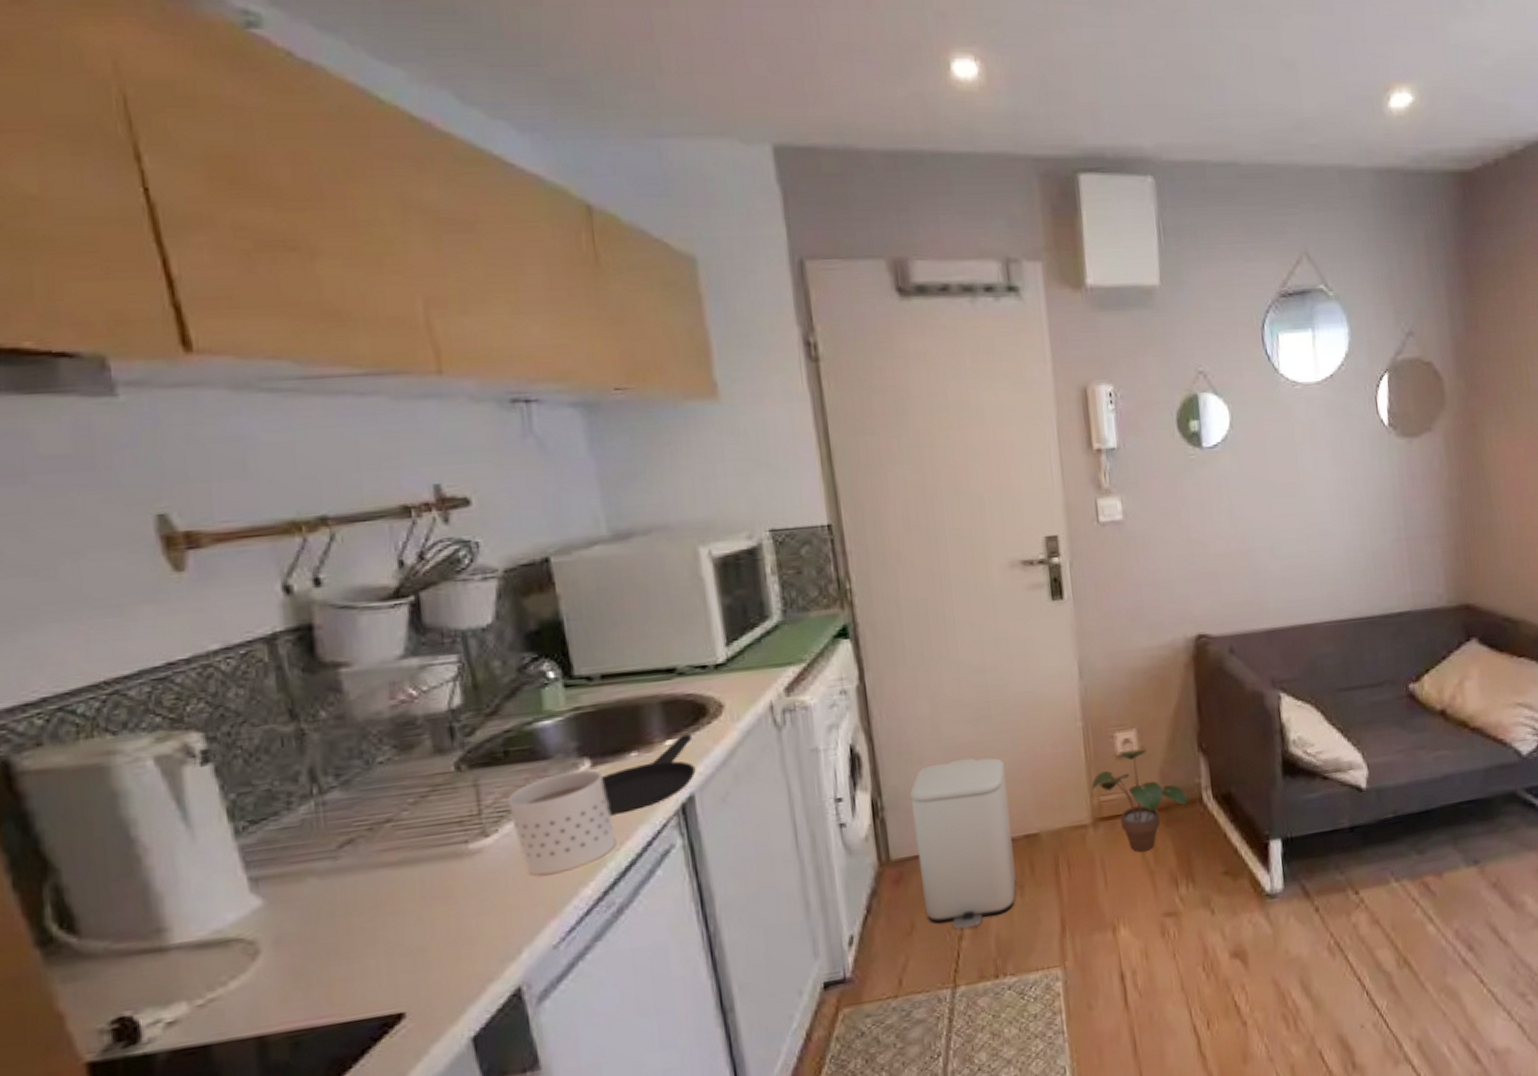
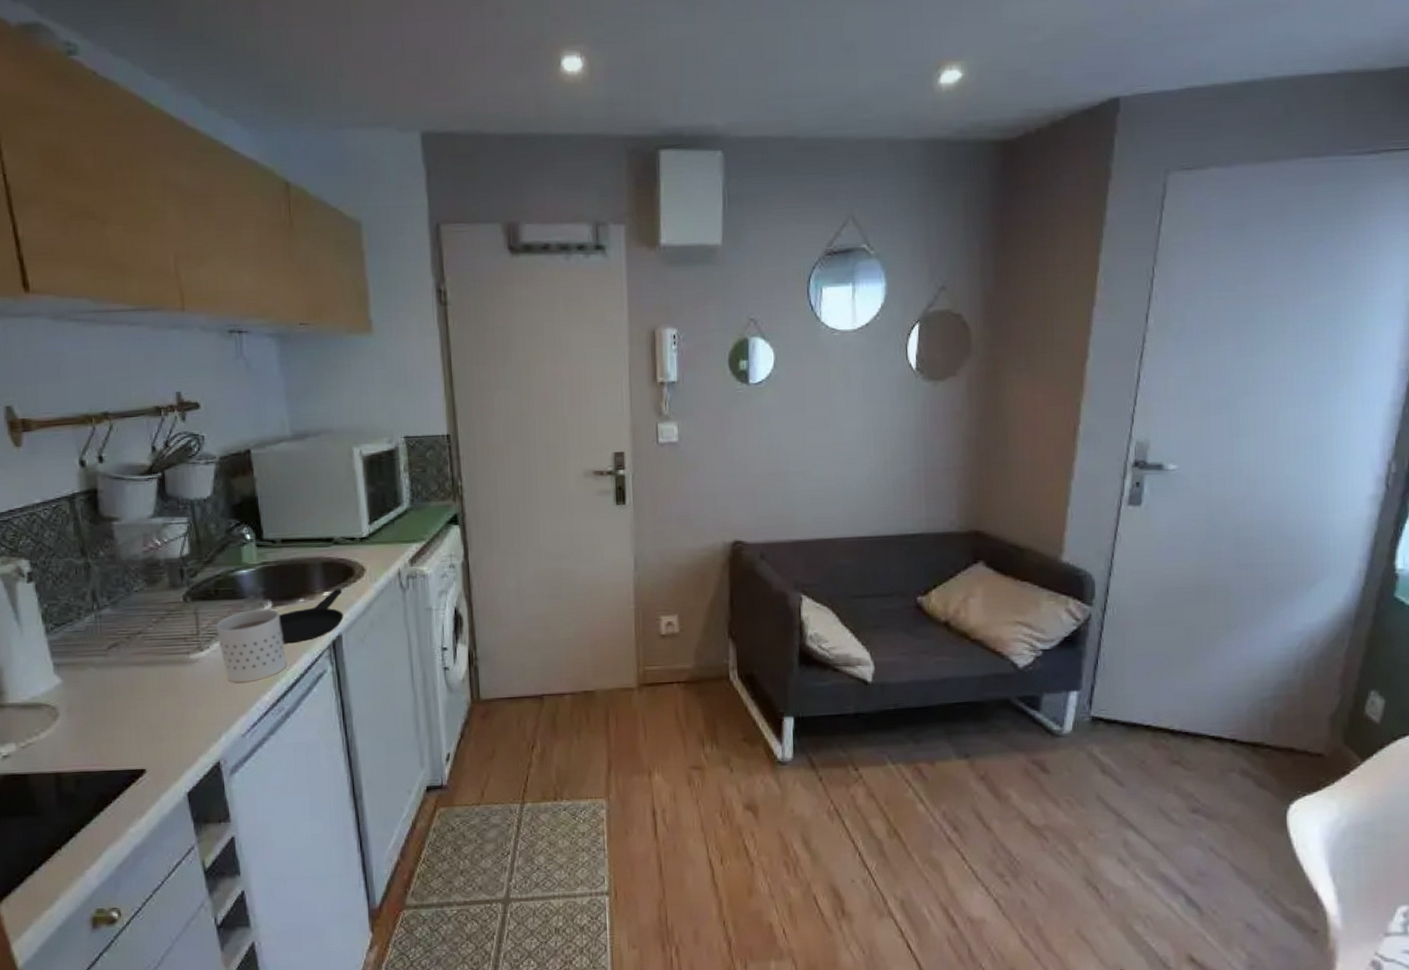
pedal bin: present [910,757,1016,930] -> none [497,625,575,758]
potted plant: present [1091,748,1188,852] -> none [638,631,717,715]

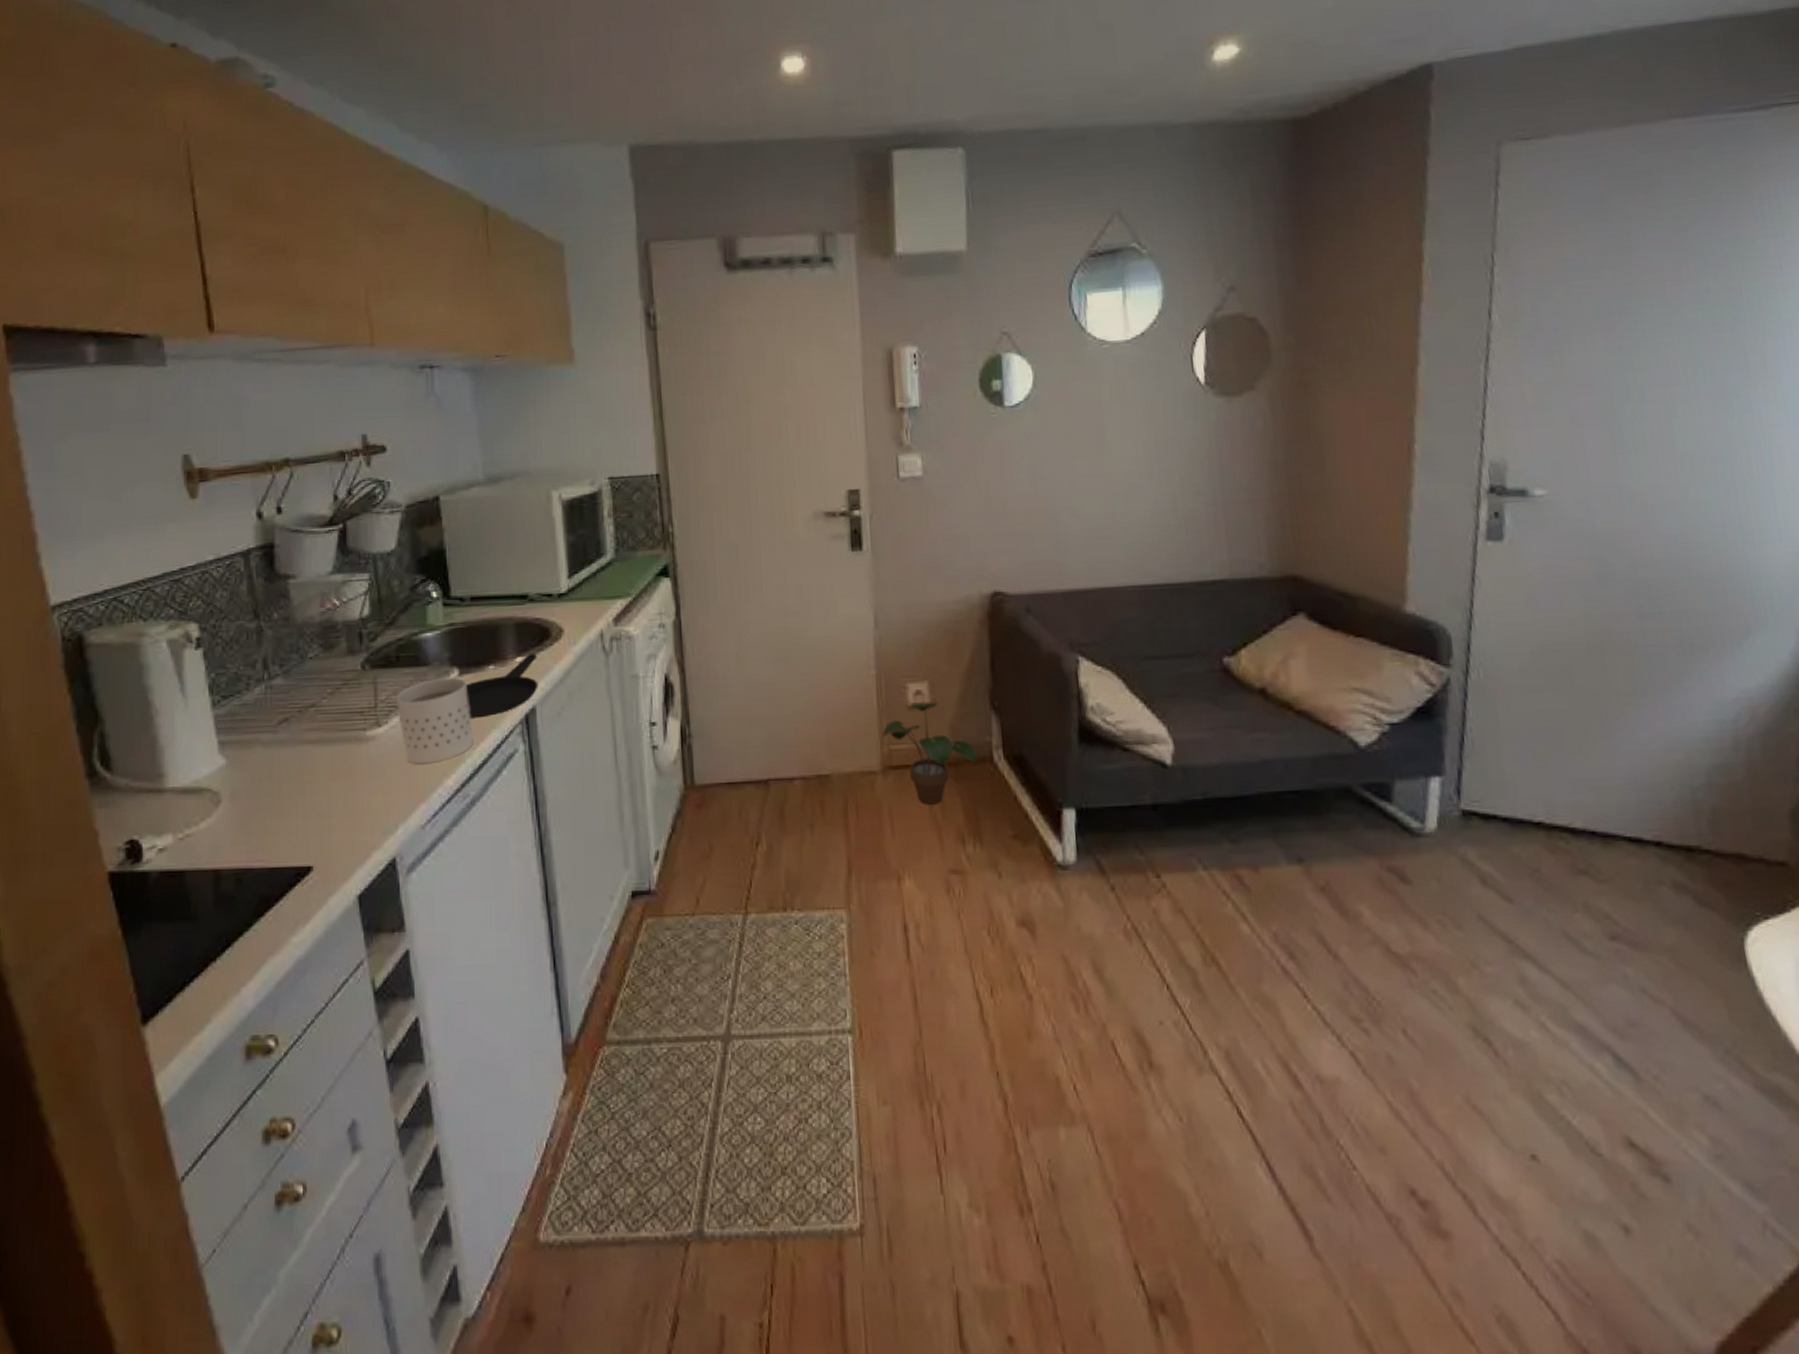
potted plant: none [638,631,717,715] -> present [882,702,978,805]

